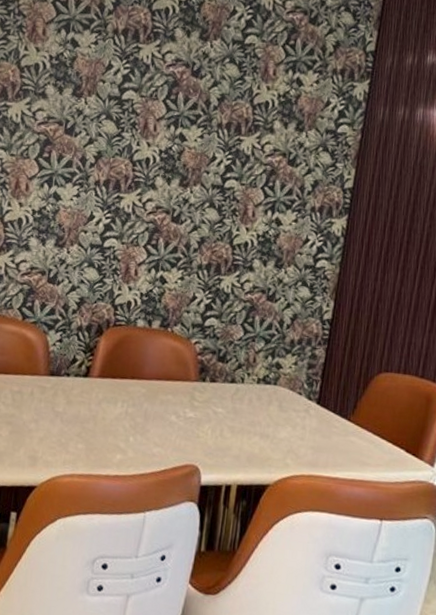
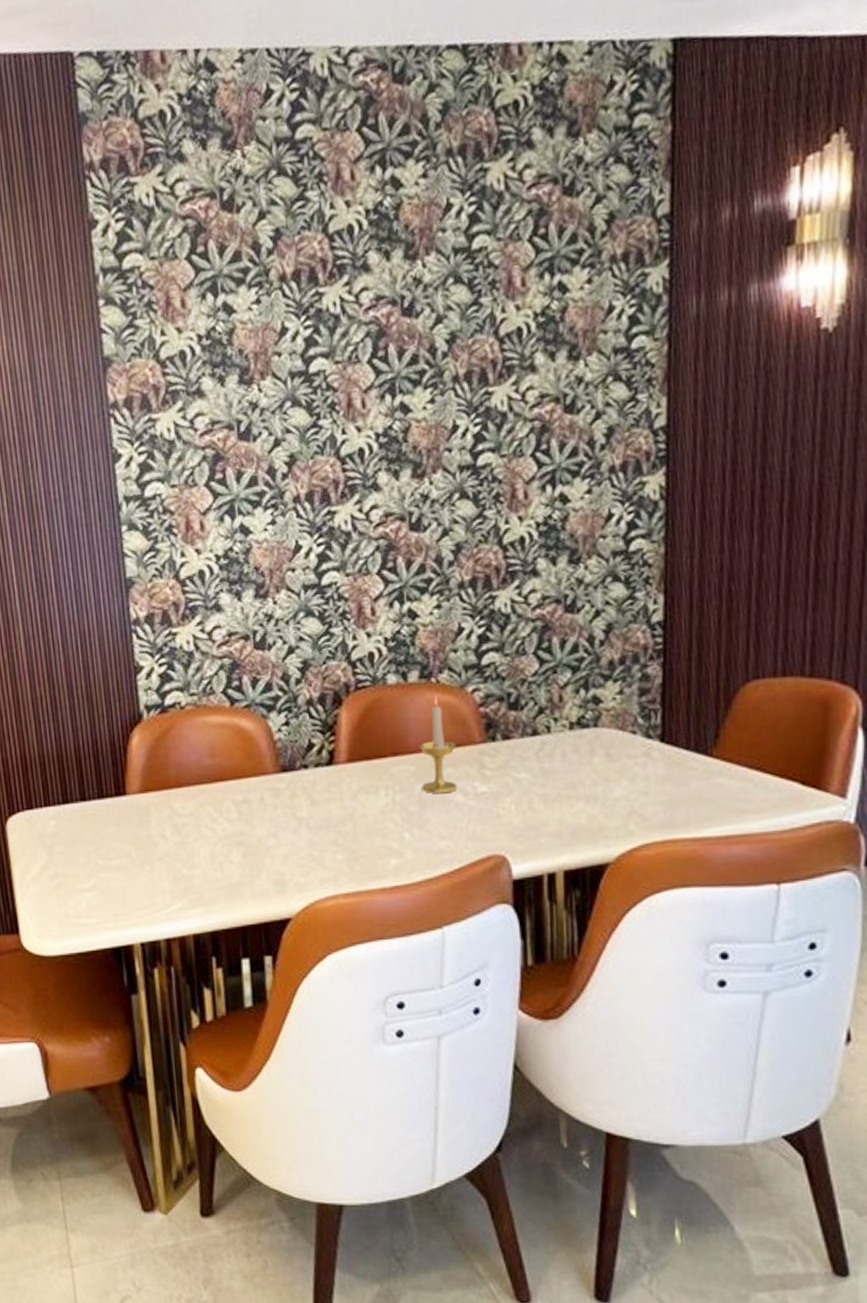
candlestick: none [148,341,178,413] -> present [419,695,458,794]

